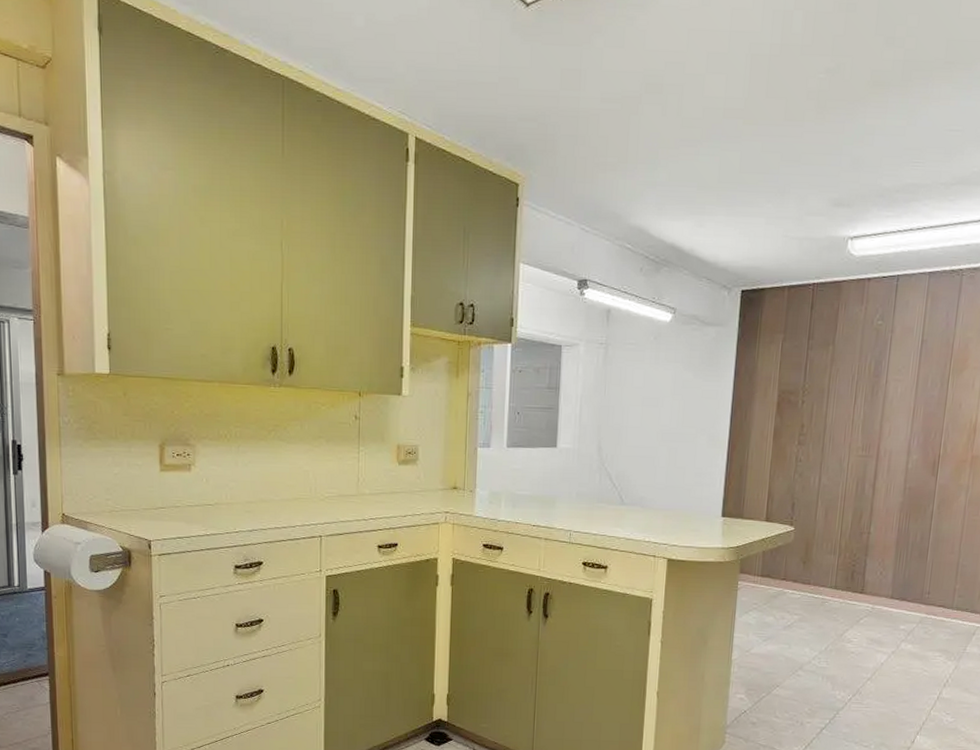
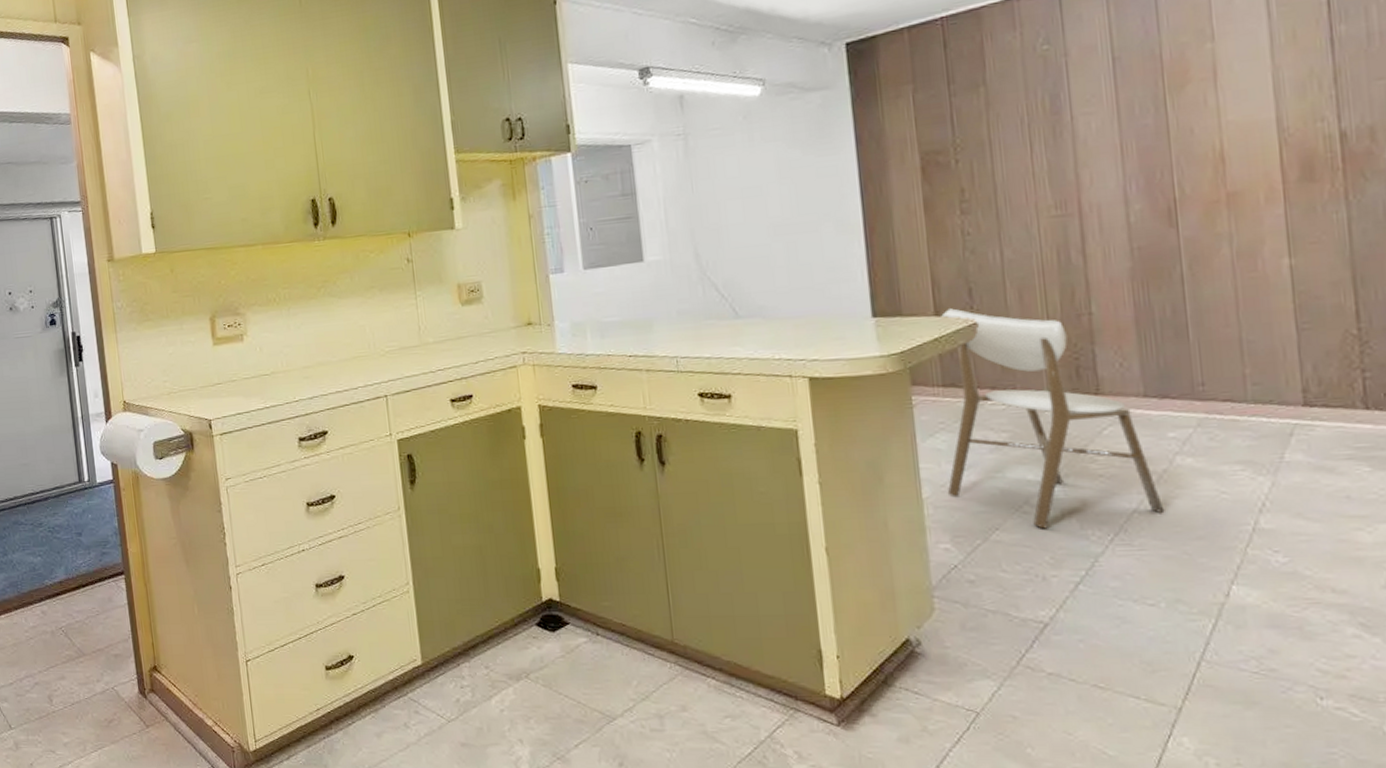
dining chair: none [749,517,887,688] -> present [939,308,1165,529]

